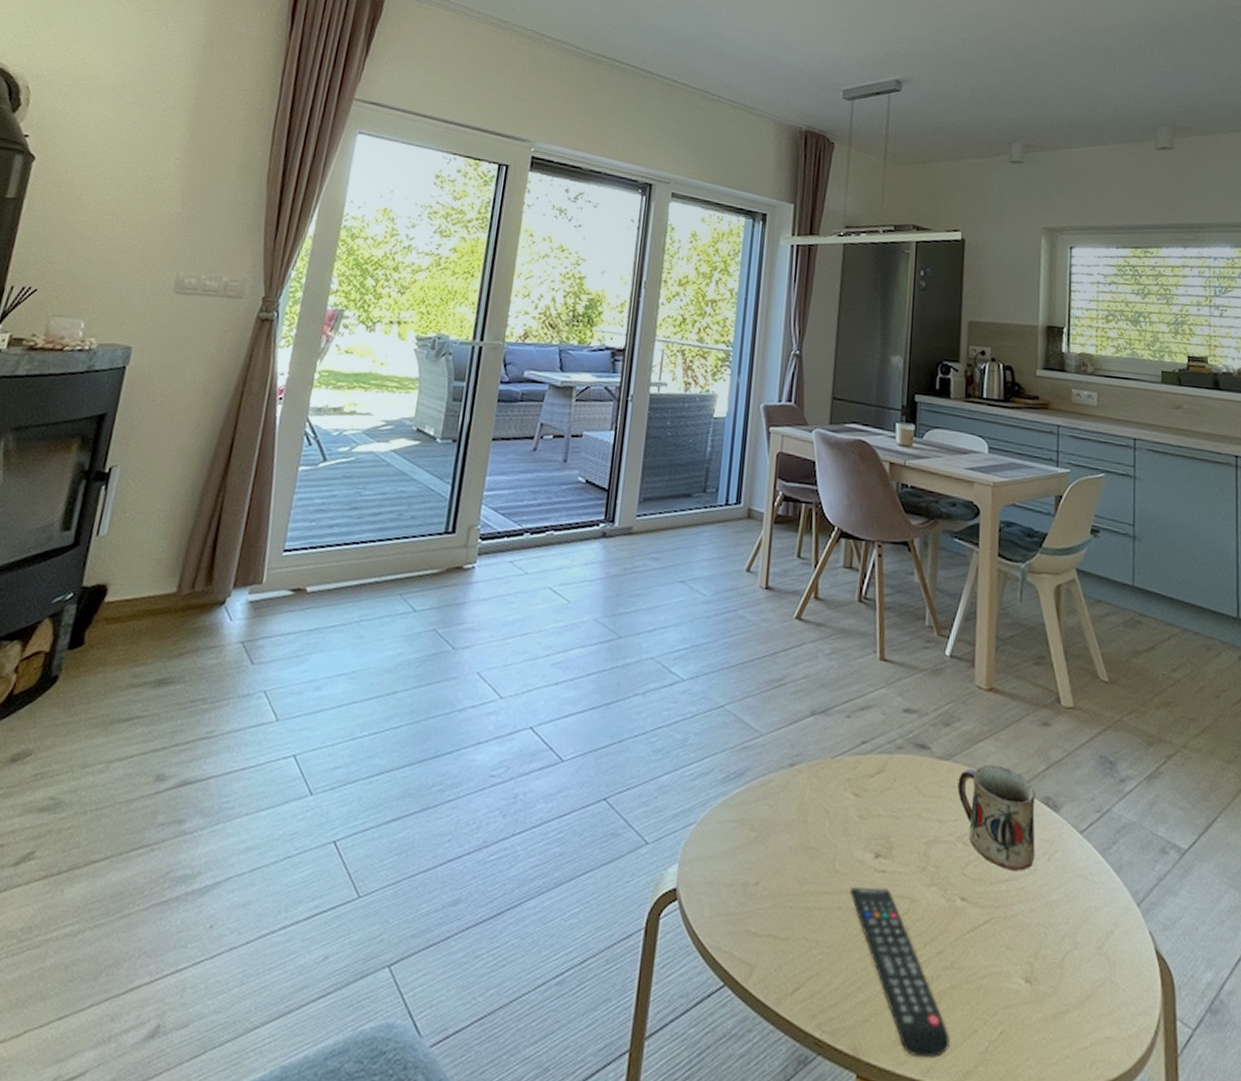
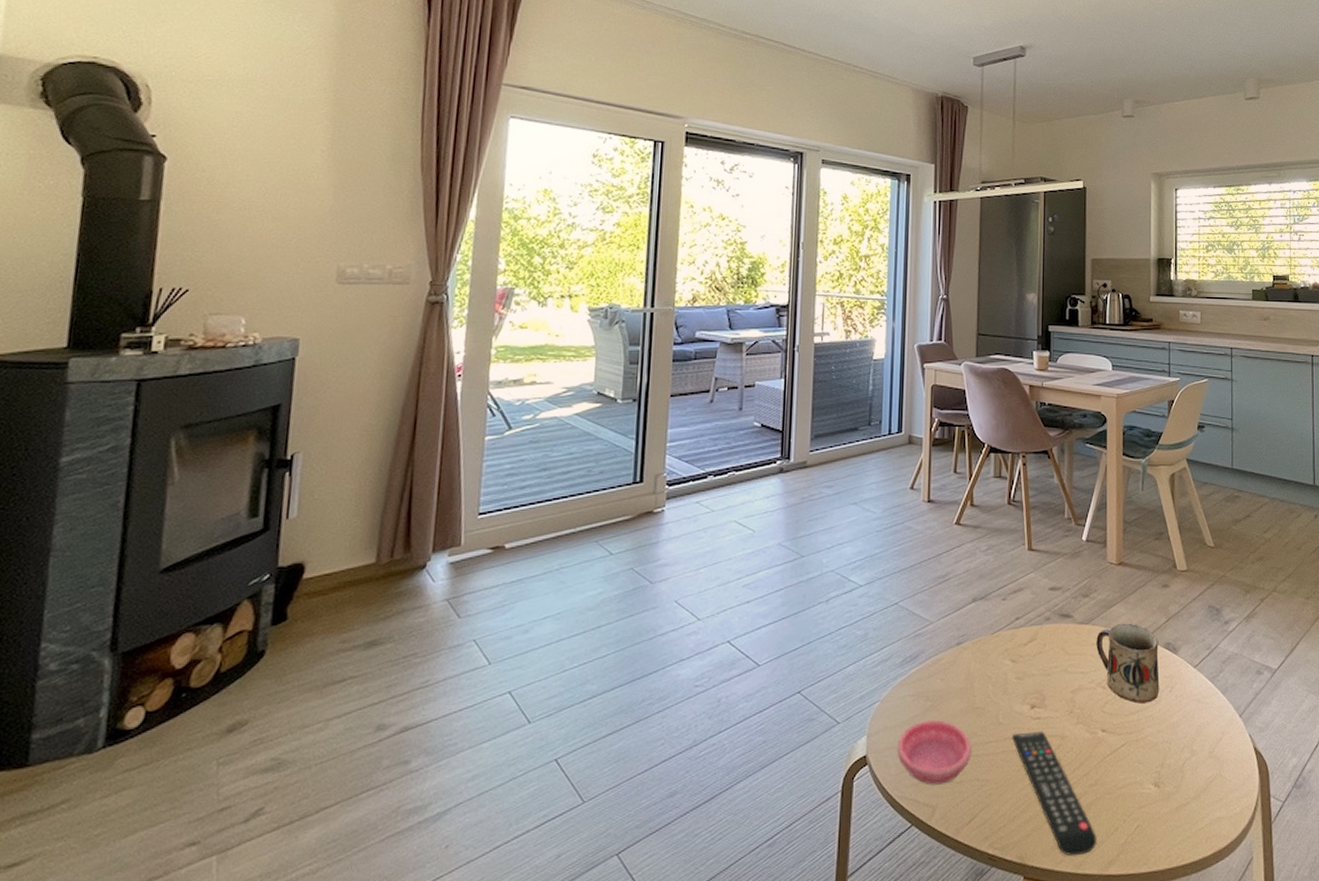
saucer: none [713,854,802,939] -> present [897,719,972,785]

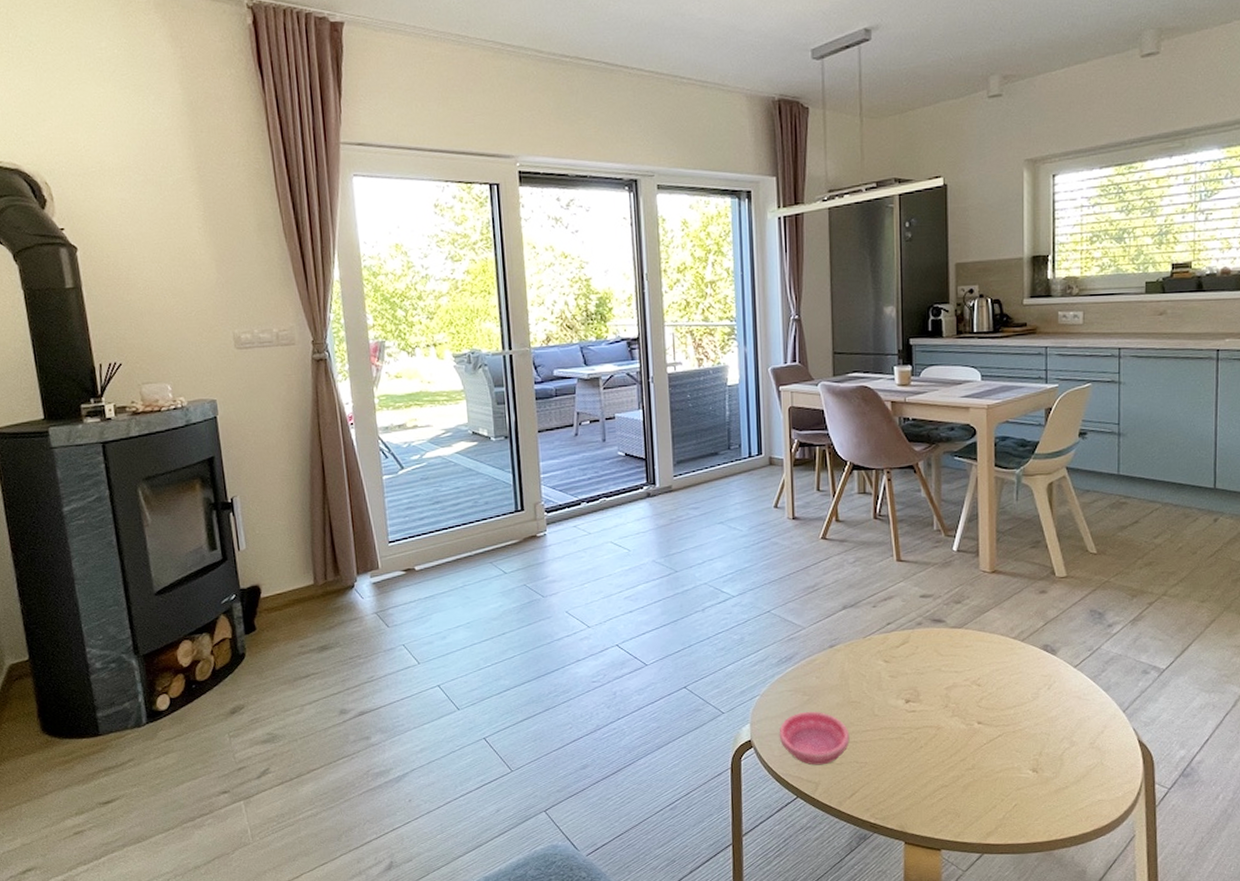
remote control: present [1012,731,1097,857] -> none [888,722,975,828]
mug: present [1096,623,1160,704] -> none [970,627,1037,699]

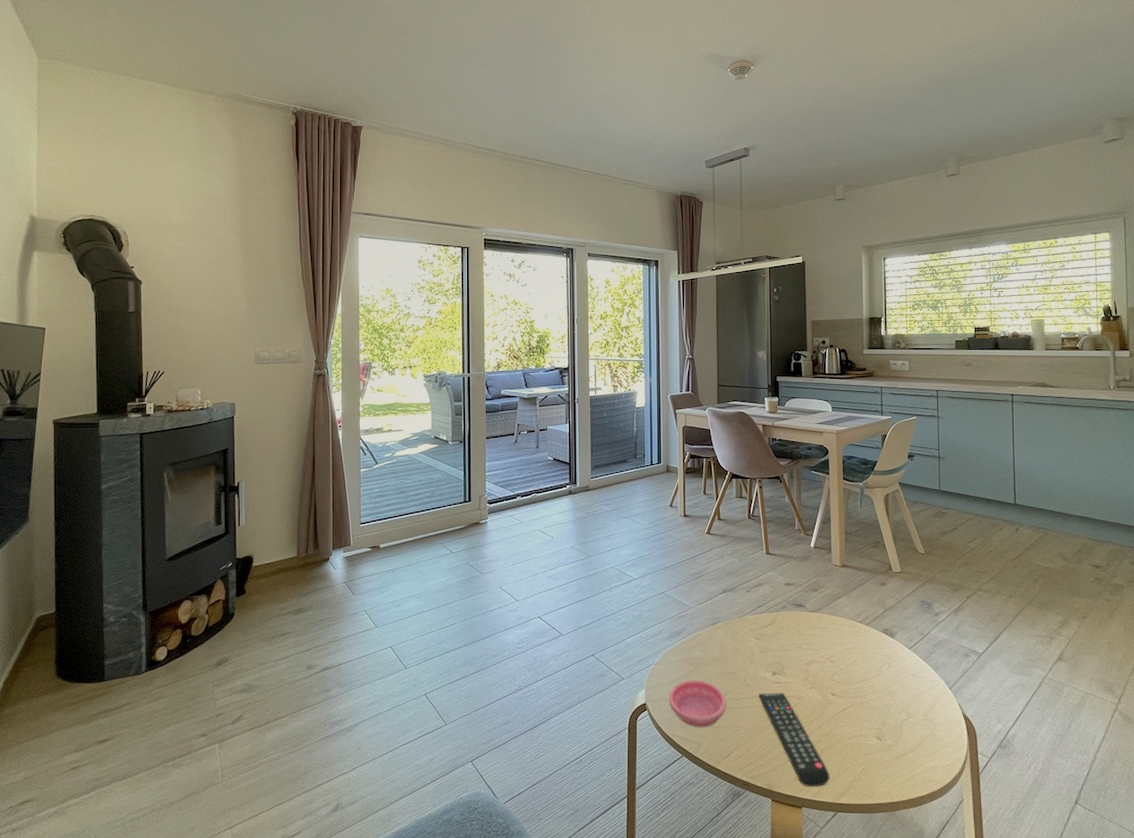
remote control: none [888,722,975,828] -> present [758,692,830,787]

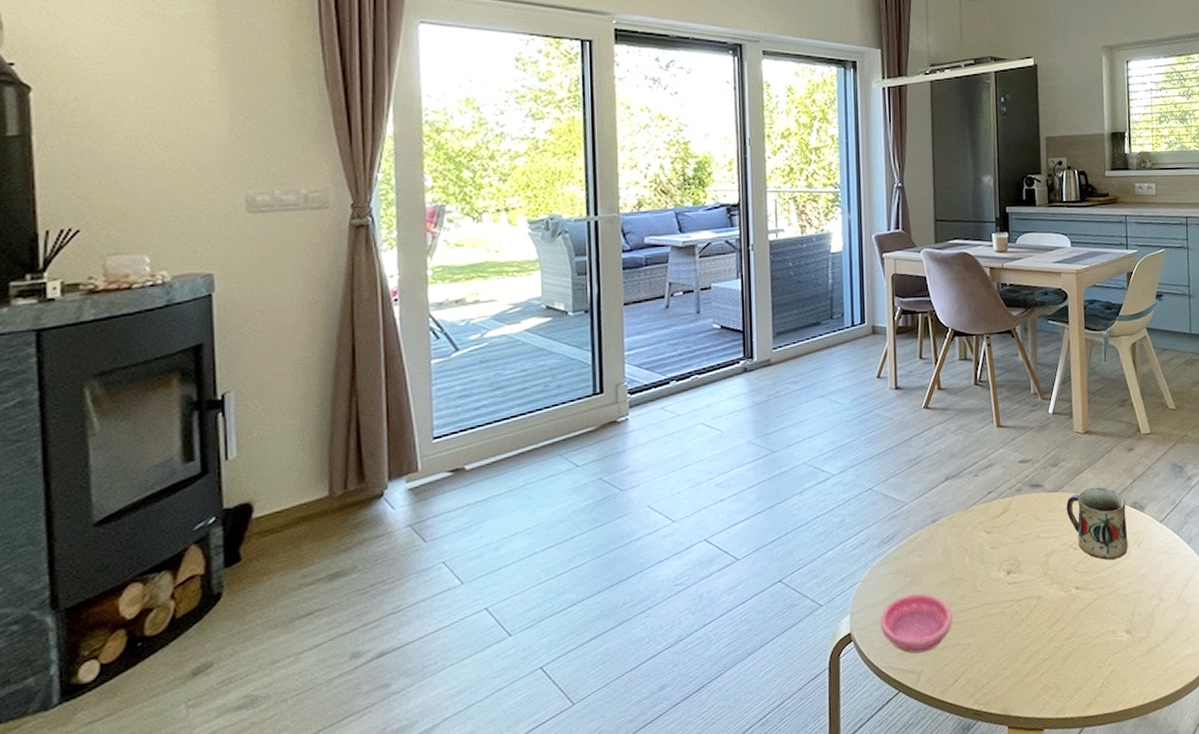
remote control: present [758,692,830,787] -> none [990,594,1075,704]
mug: none [825,612,880,675] -> present [1066,487,1128,560]

